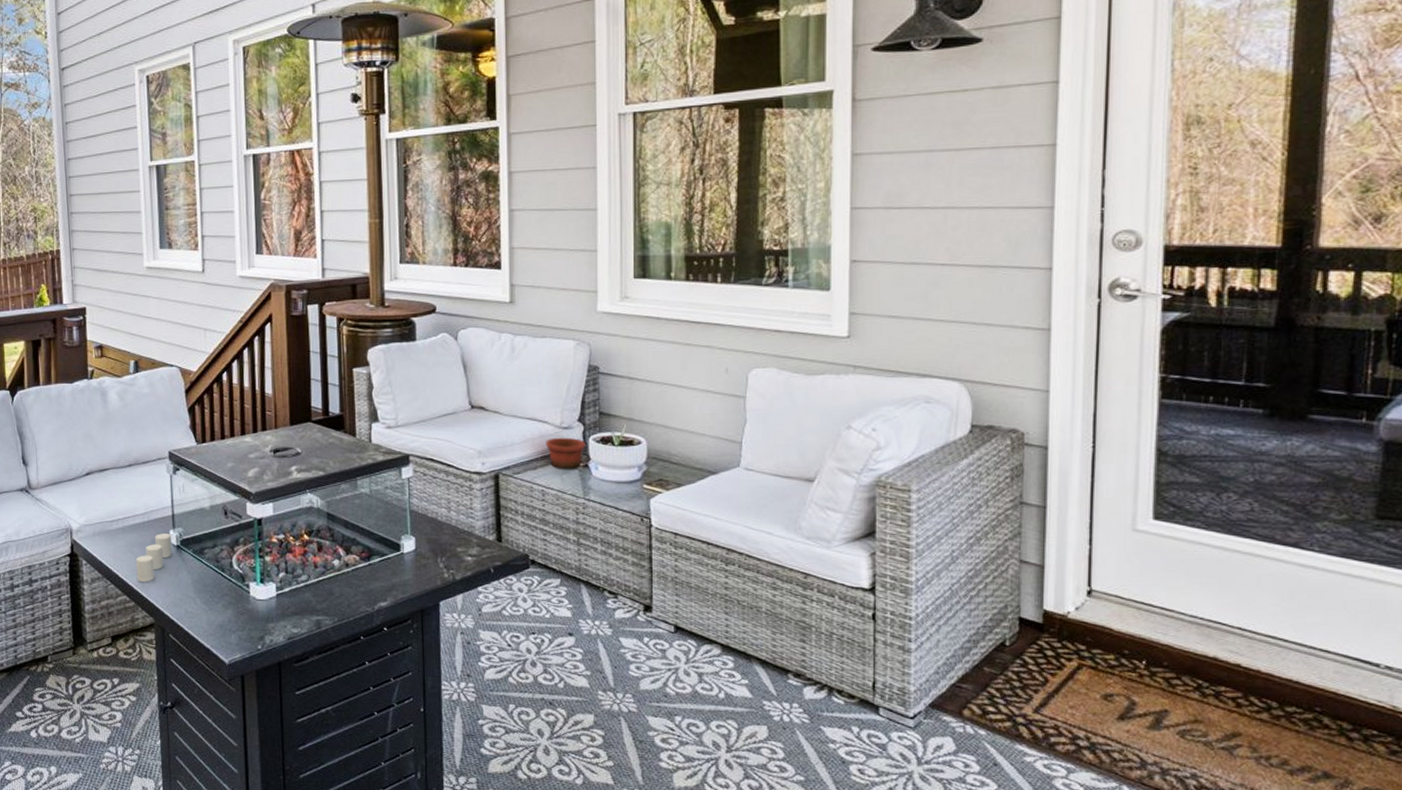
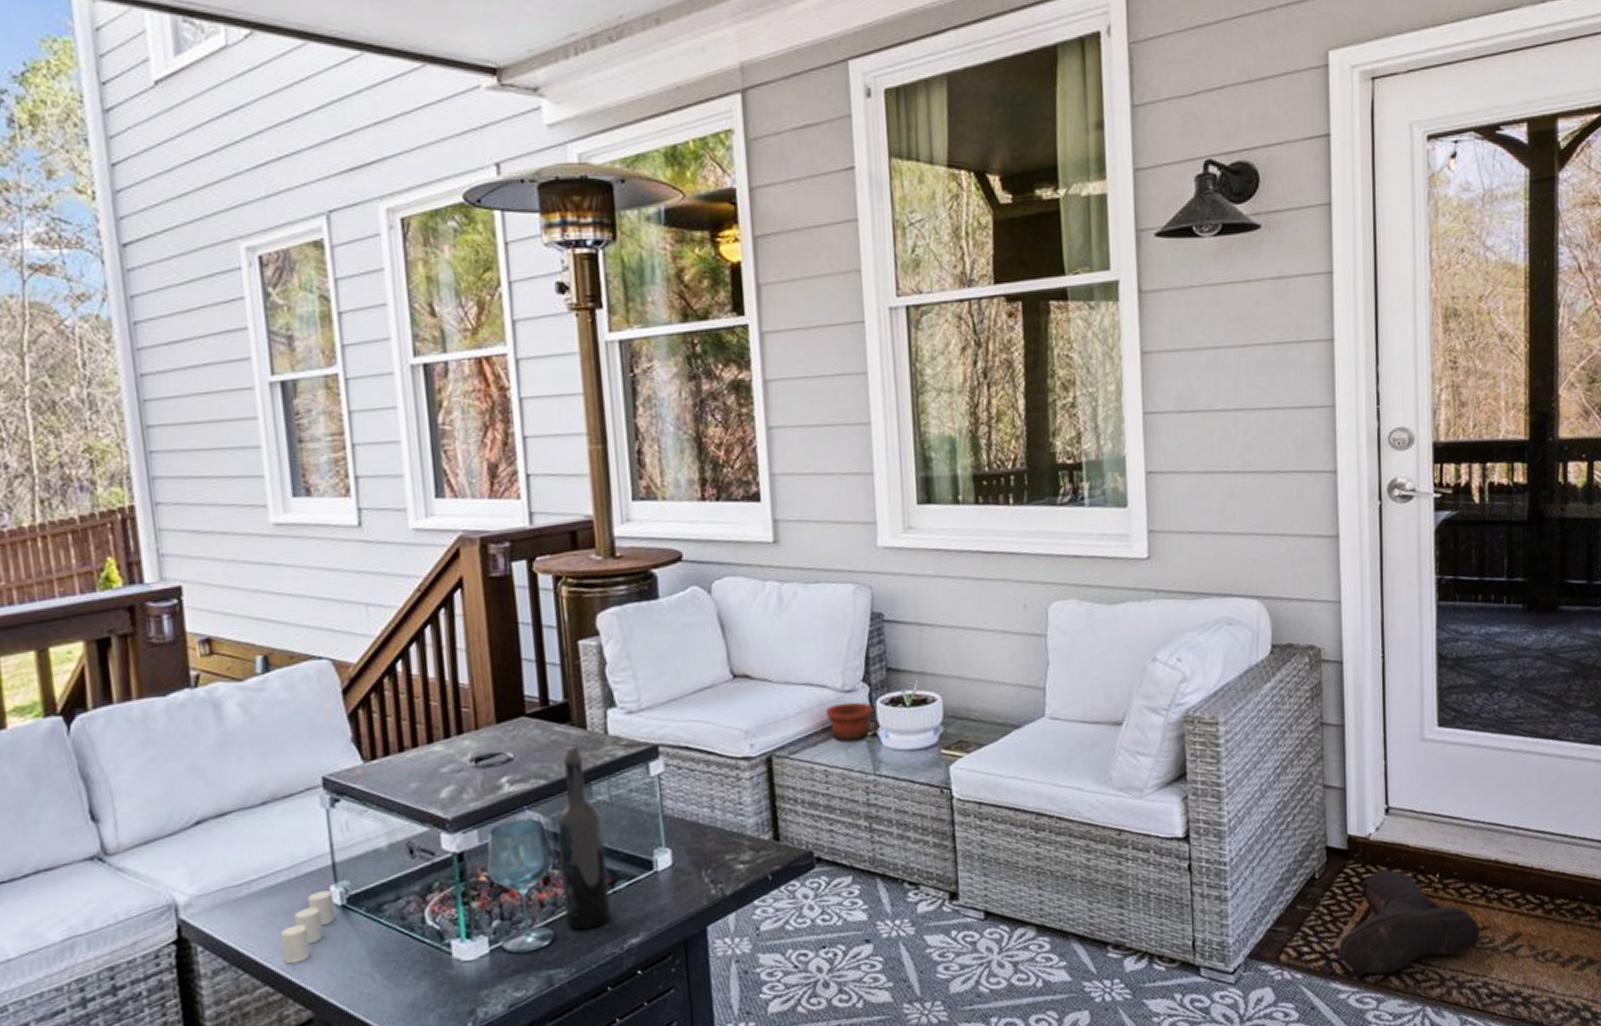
wine glass: none [277,500,327,600] -> present [485,818,556,954]
wine bottle: none [330,447,367,590] -> present [556,744,612,930]
boot: none [1027,647,1191,746] -> present [1338,868,1480,975]

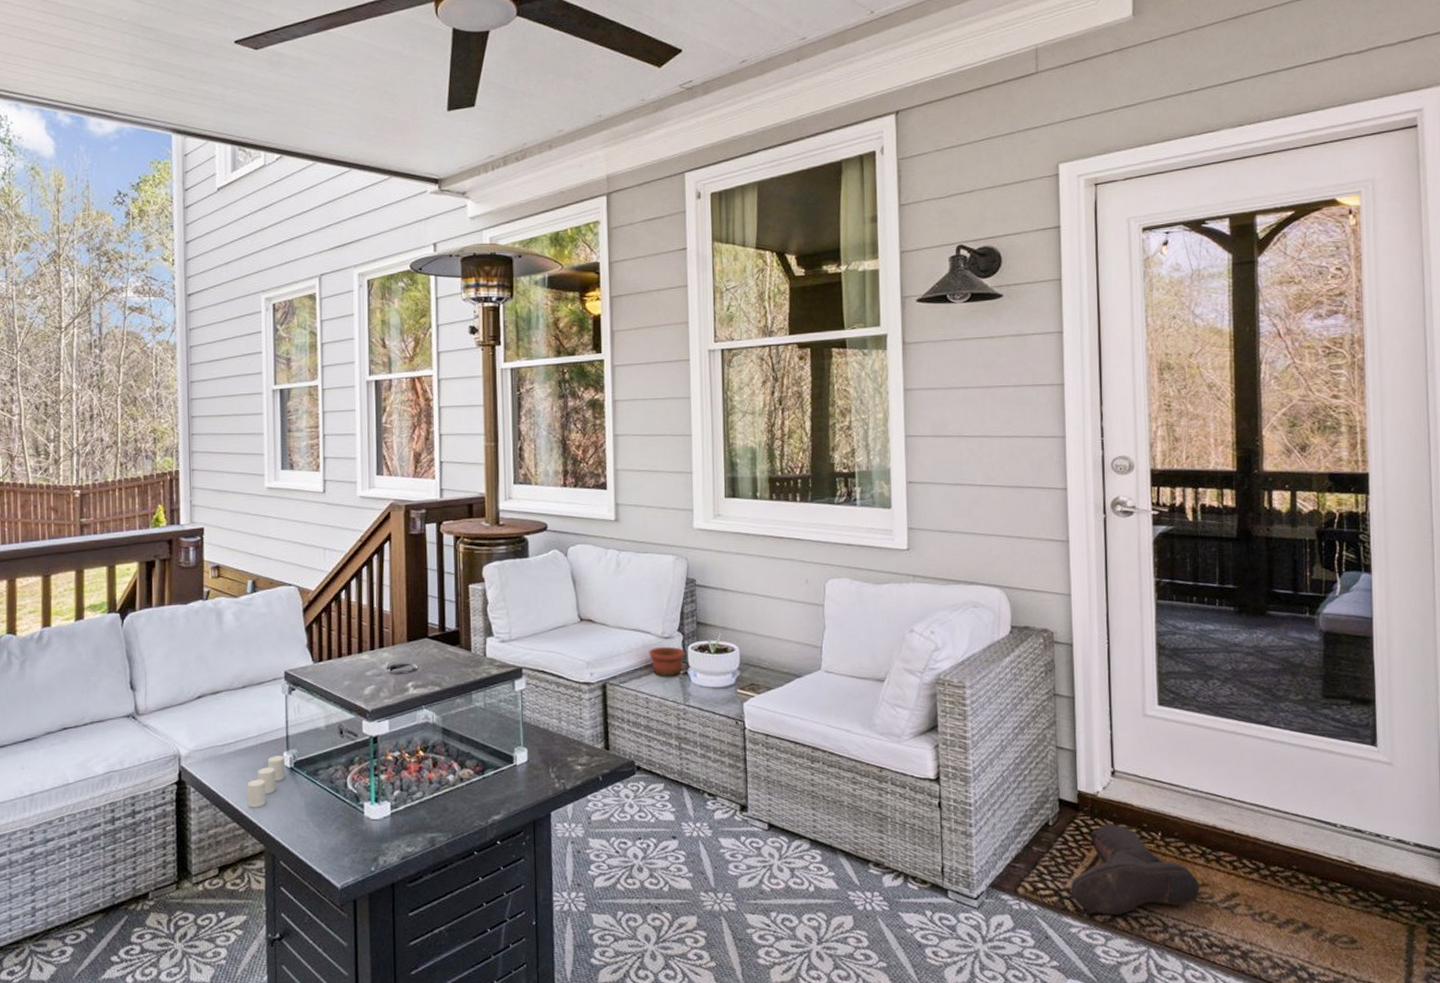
wine glass: present [485,818,556,954] -> none [392,715,442,818]
wine bottle: present [556,744,612,930] -> none [445,662,481,805]

